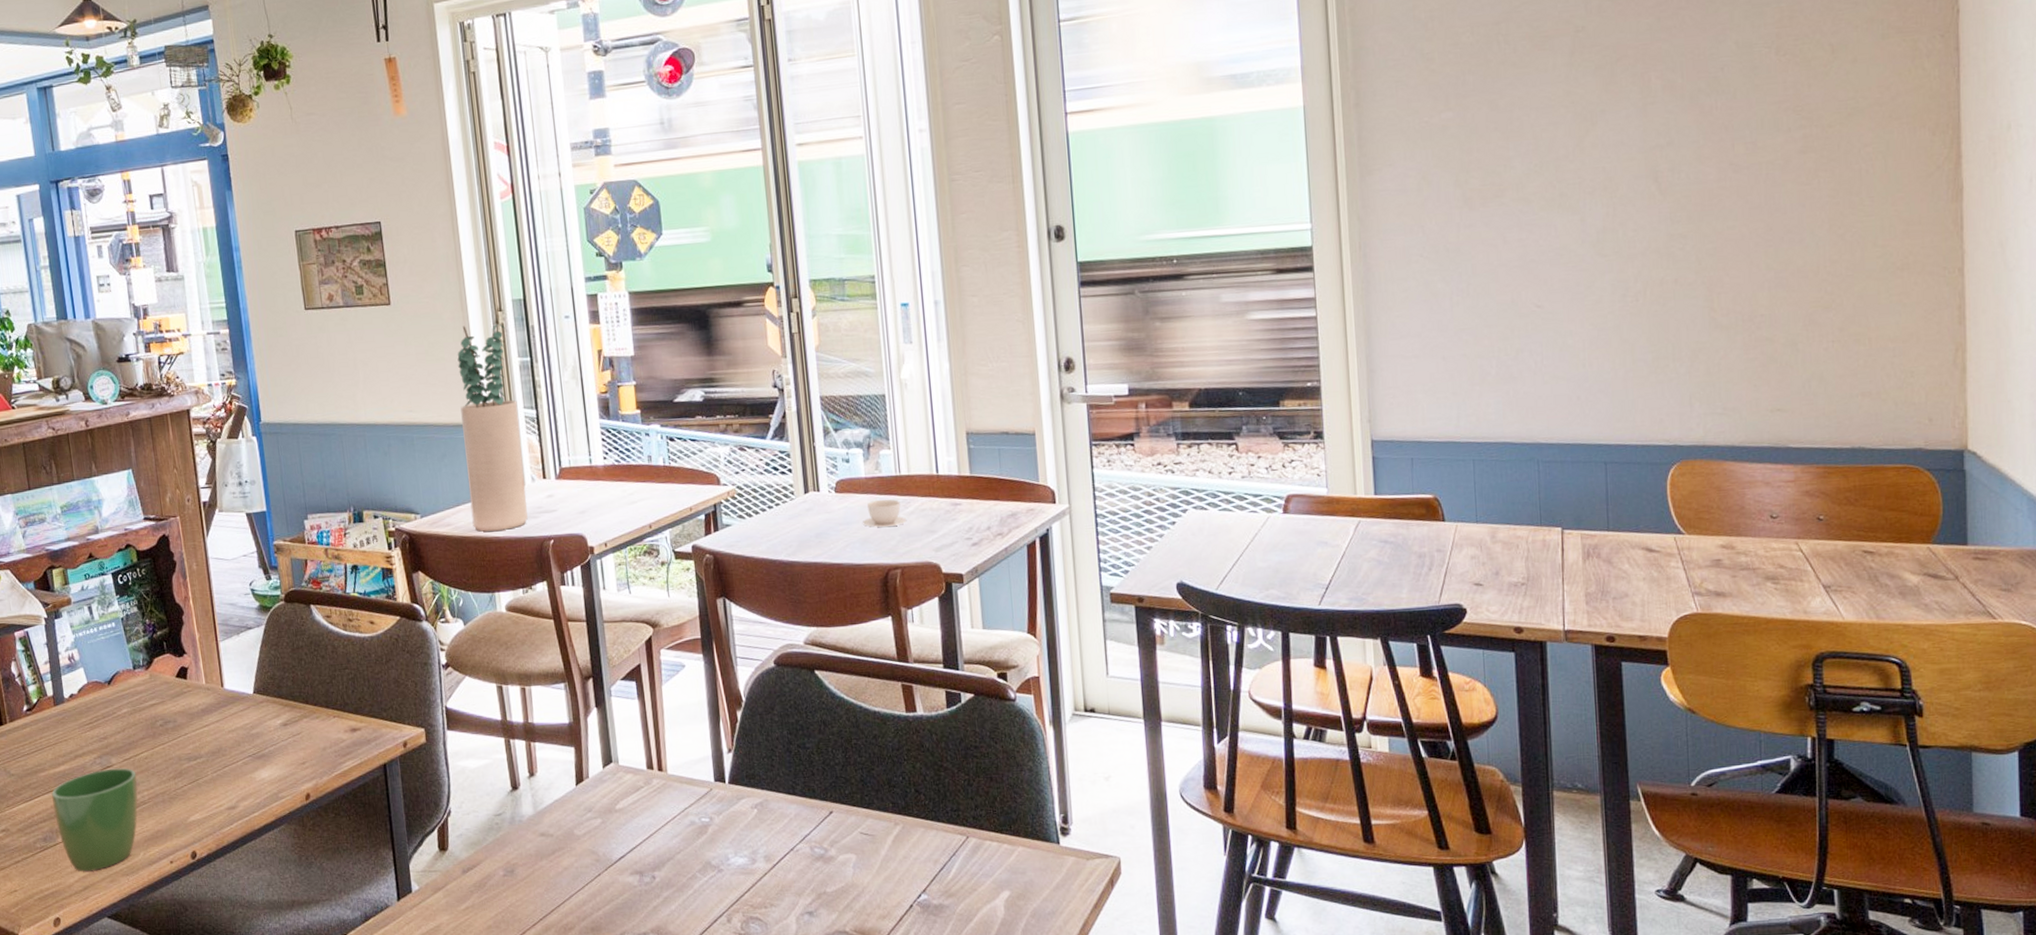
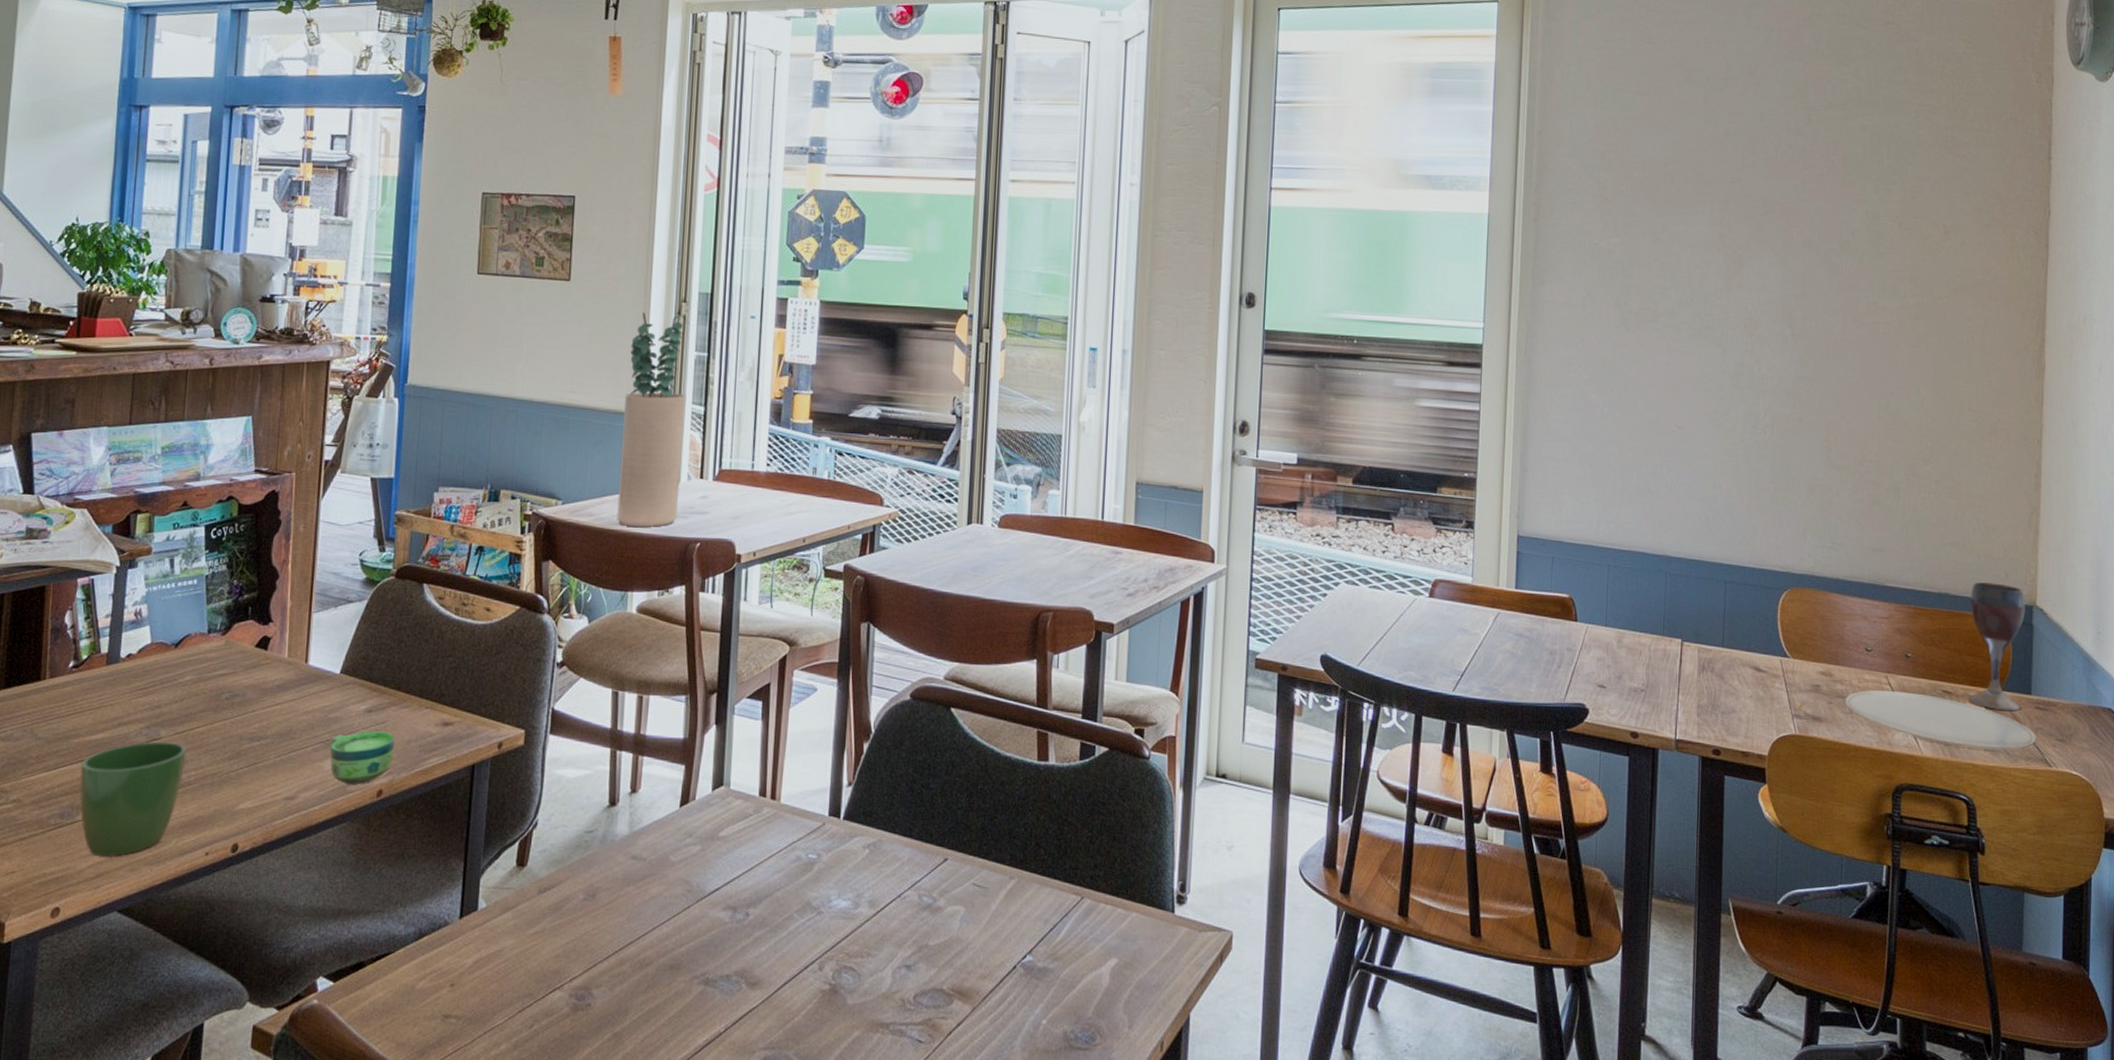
cup: none [256,741,314,791] -> present [329,731,395,784]
teacup: present [863,499,907,527] -> none [1022,540,1066,568]
plate: none [1750,556,1976,608] -> present [1845,690,2036,750]
cup: none [1889,430,1957,566] -> present [1968,582,2025,712]

